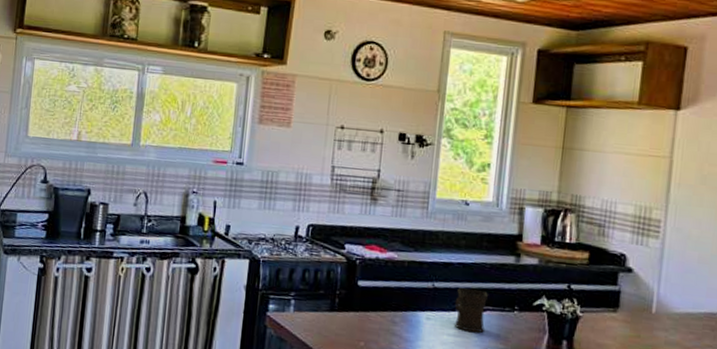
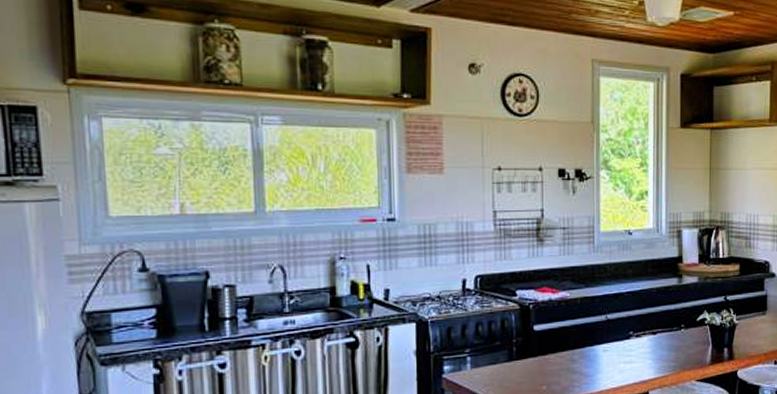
mug: present [454,287,488,333] -> none [628,314,657,357]

